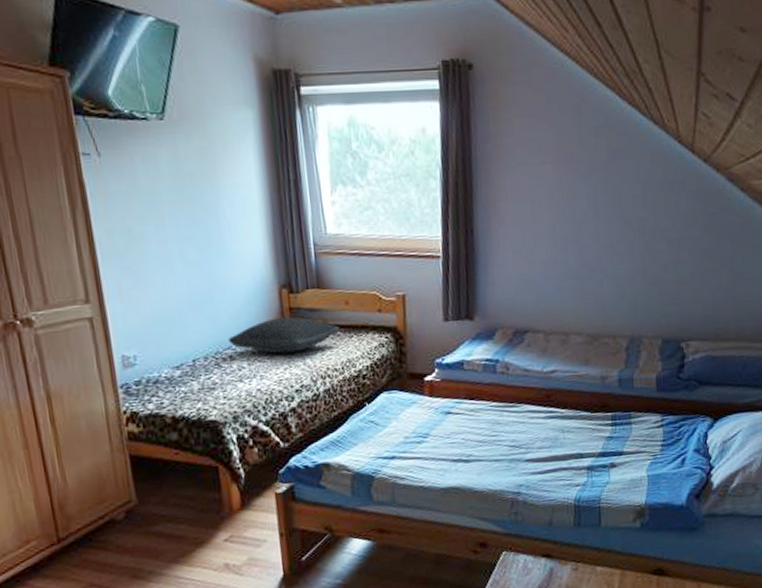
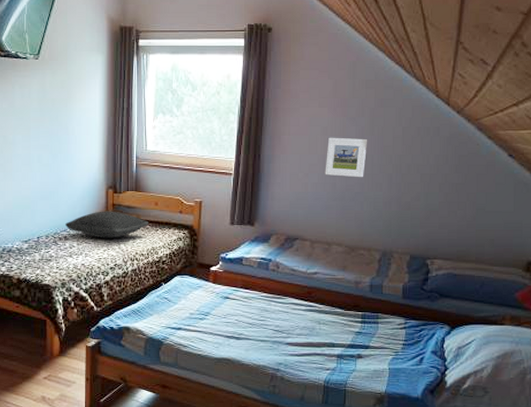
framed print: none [554,200,603,250] -> present [325,137,368,178]

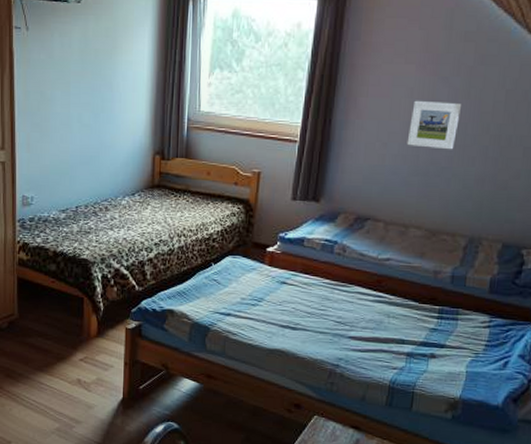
pillow: present [65,211,149,239] -> none [106,179,200,211]

